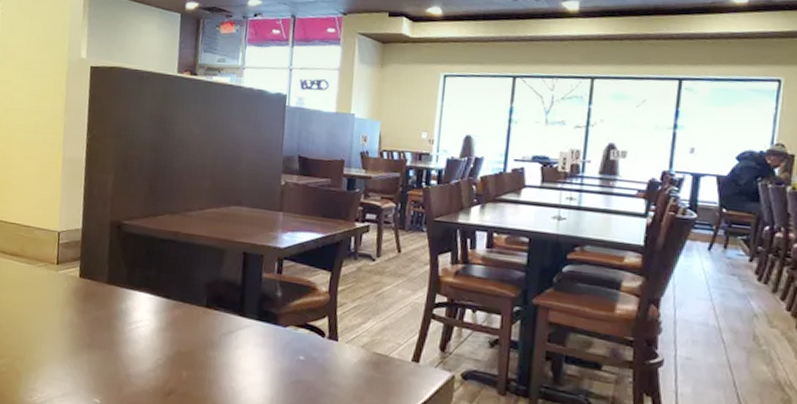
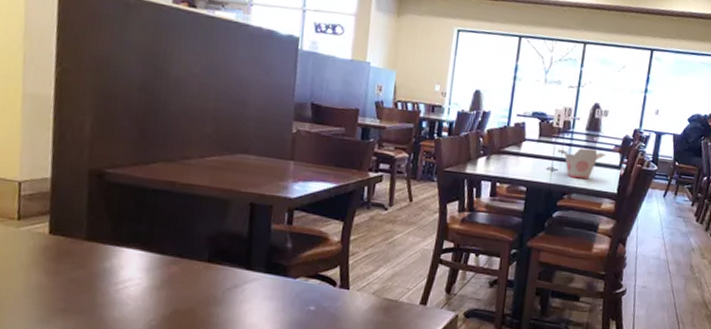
takeout container: none [565,194,626,230] -> present [558,148,605,180]

